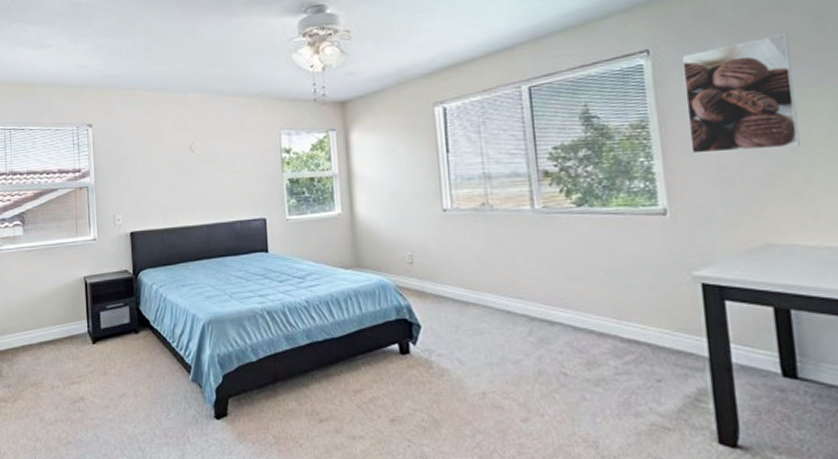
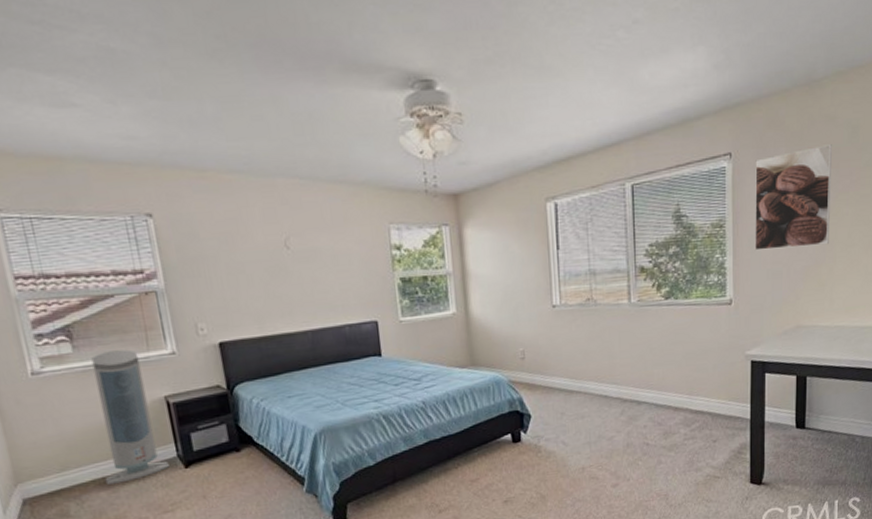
air purifier: none [31,234,81,351] -> present [91,349,169,484]

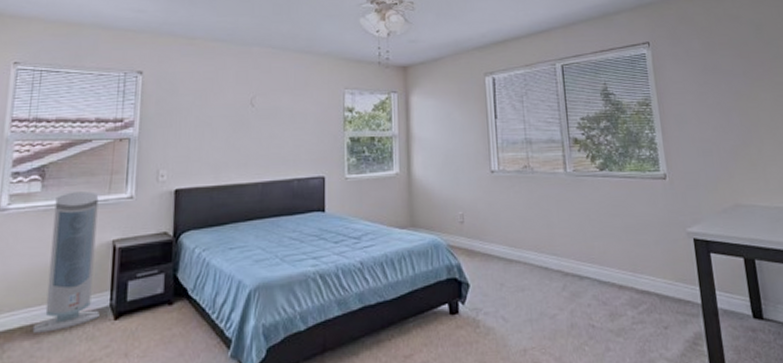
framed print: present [755,144,832,251] -> none [672,39,753,129]

